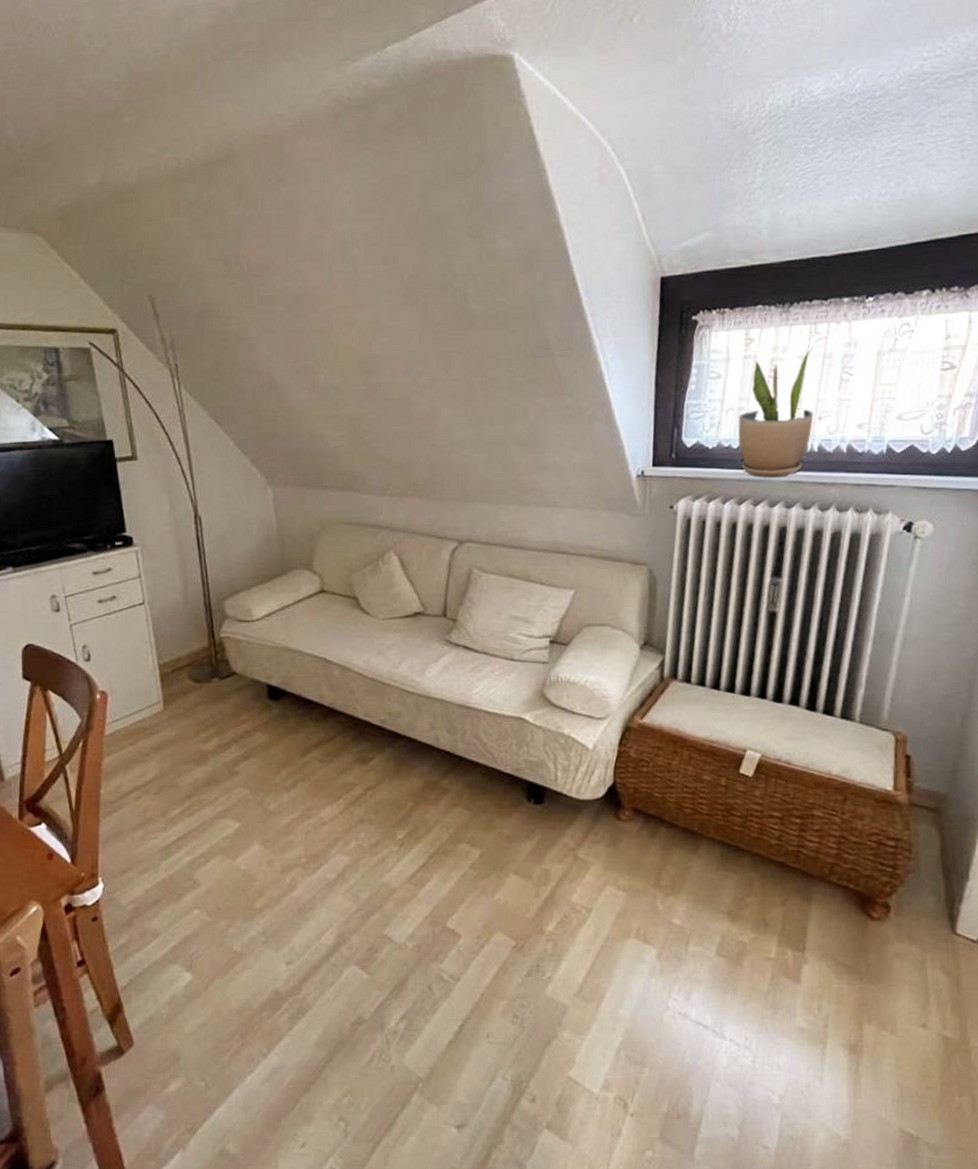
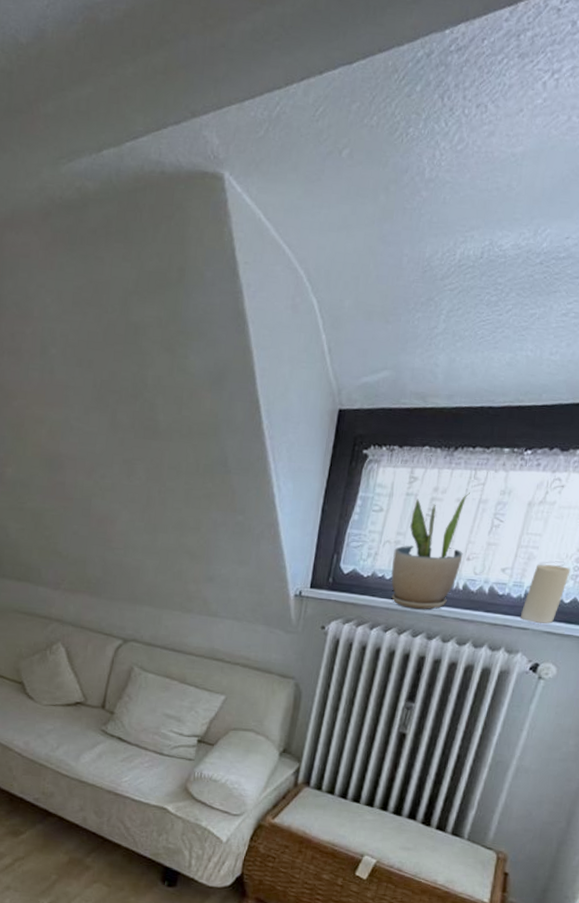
candle: none [886,415,934,479] -> present [521,564,571,624]

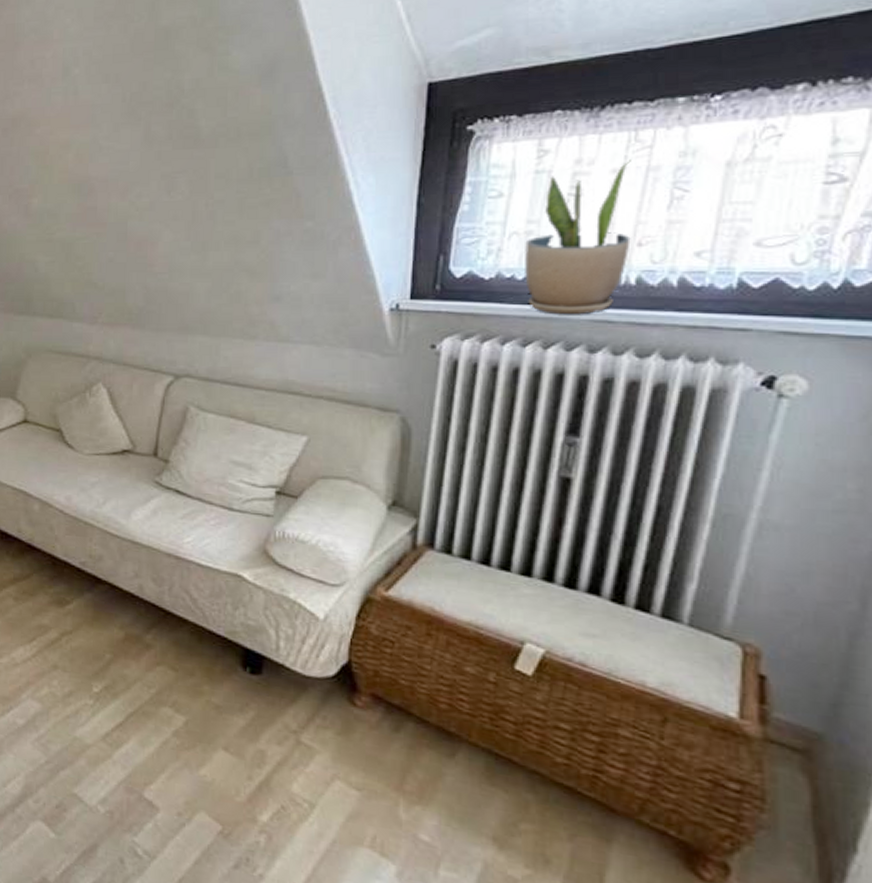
candle: present [521,564,571,624] -> none [736,241,811,322]

